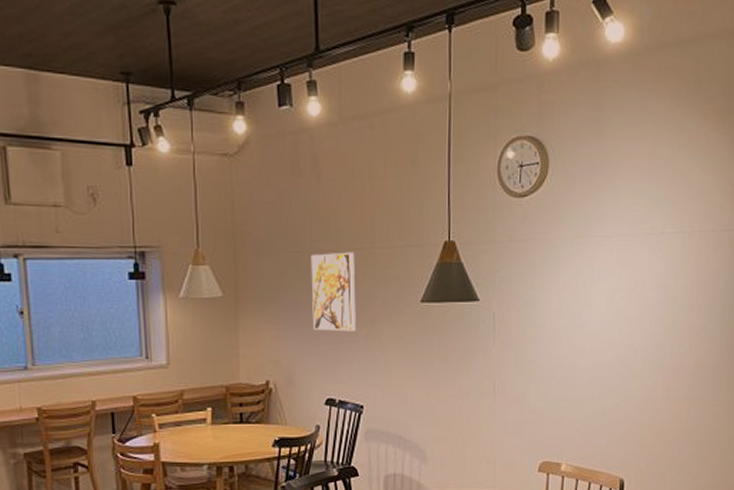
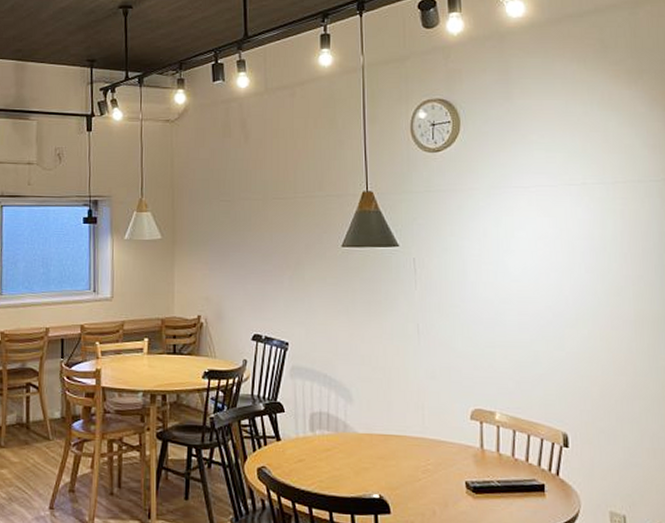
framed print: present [311,252,356,332] -> none [239,201,281,273]

